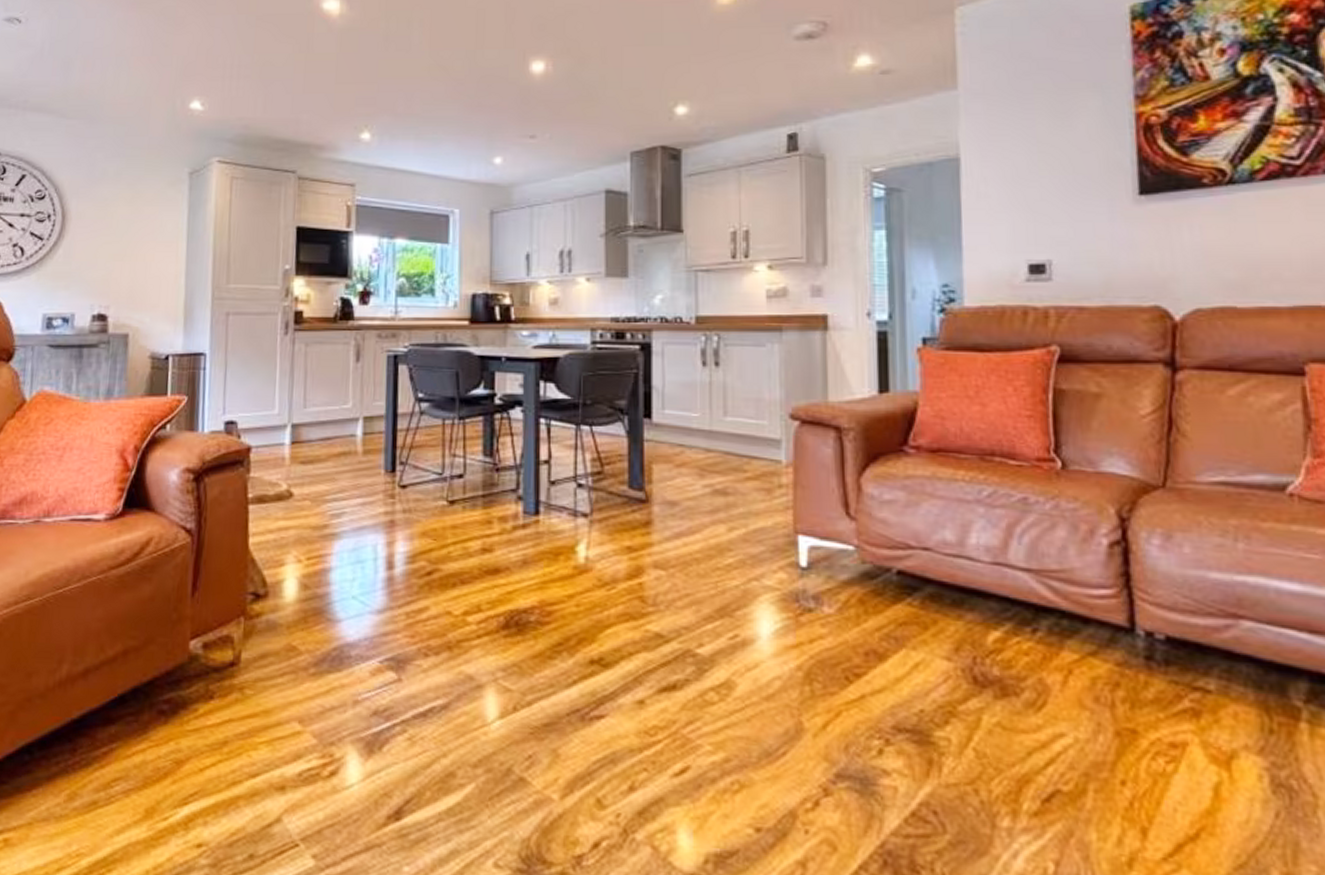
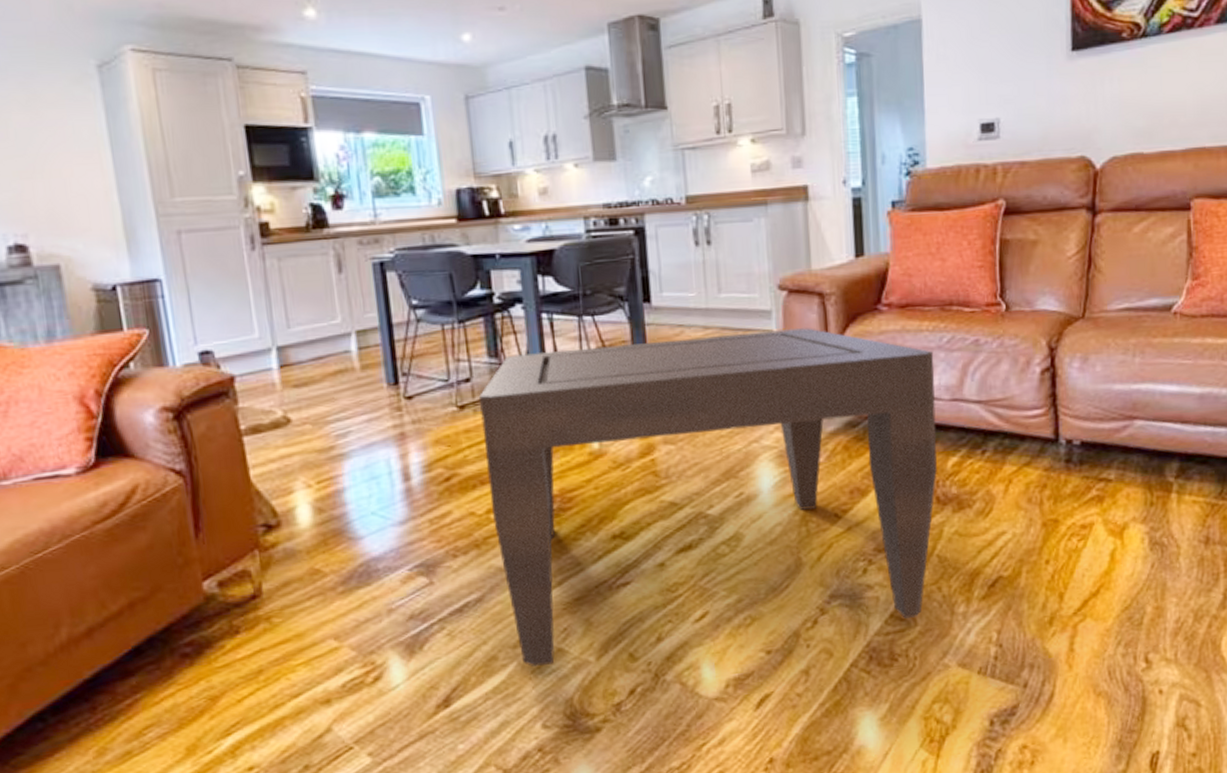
coffee table: none [468,456,974,822] -> present [479,328,937,667]

